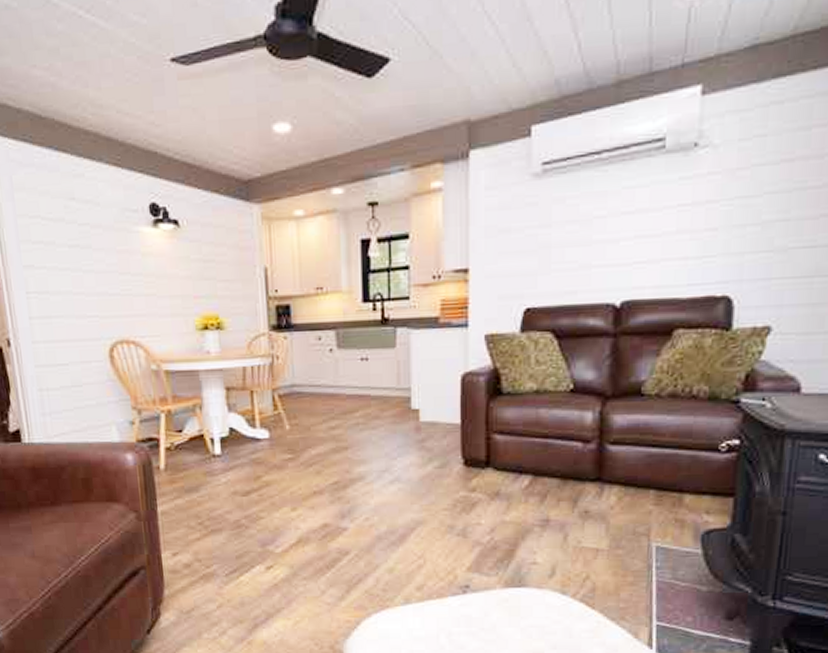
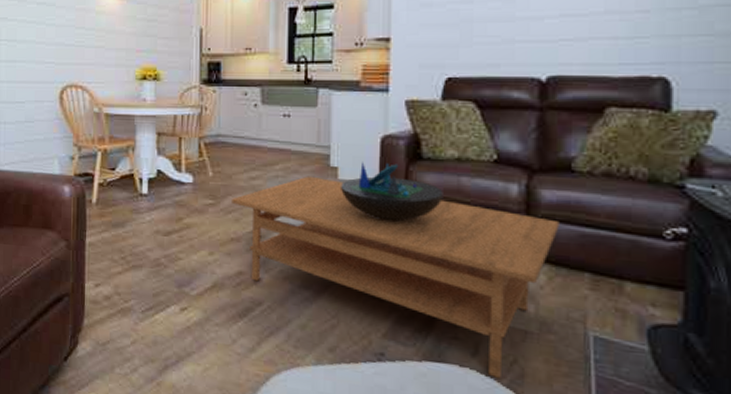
coffee table: none [312,420,629,595] -> present [232,176,559,379]
decorative bowl: none [423,401,523,458] -> present [341,162,443,221]

